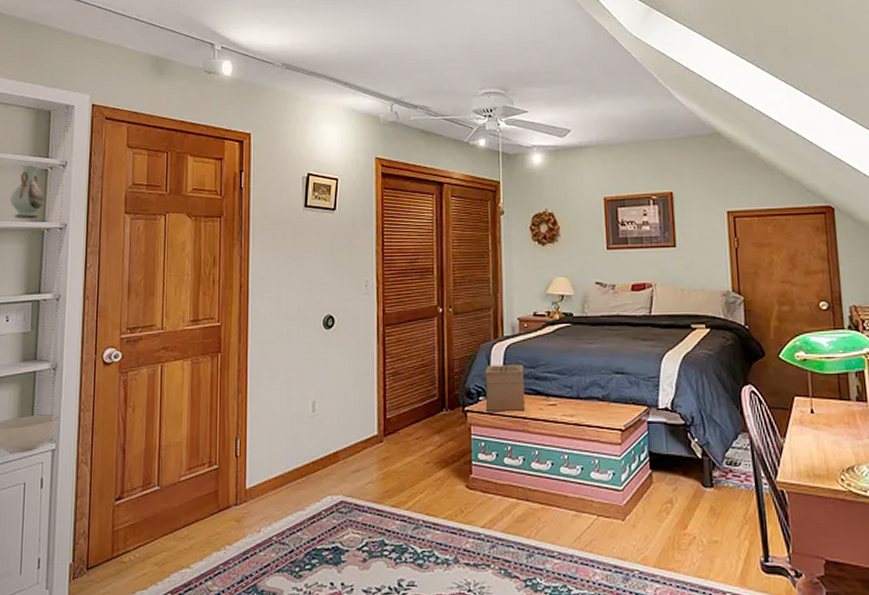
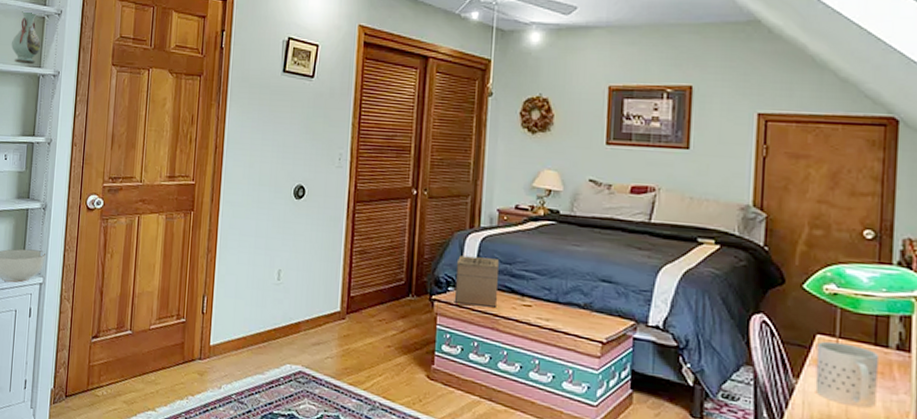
mug: none [796,401,847,457] -> present [815,341,880,409]

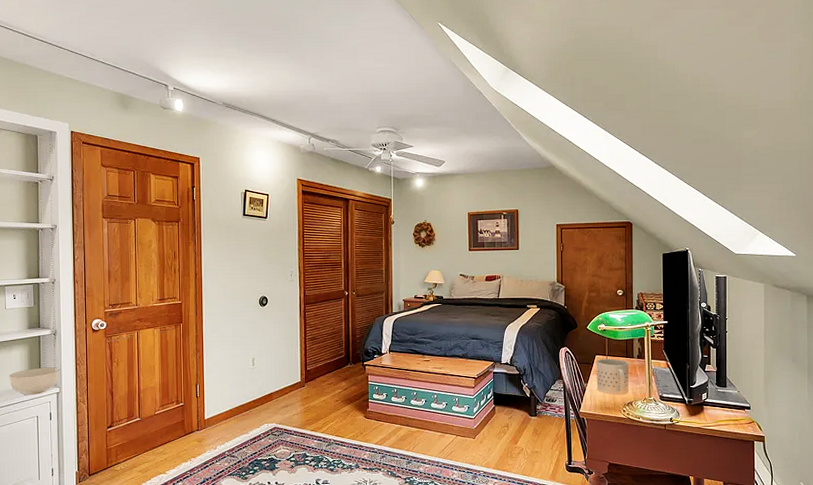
decorative vase: present [11,11,41,65] -> none [9,178,37,221]
decorative box: present [454,255,499,308] -> none [378,333,407,366]

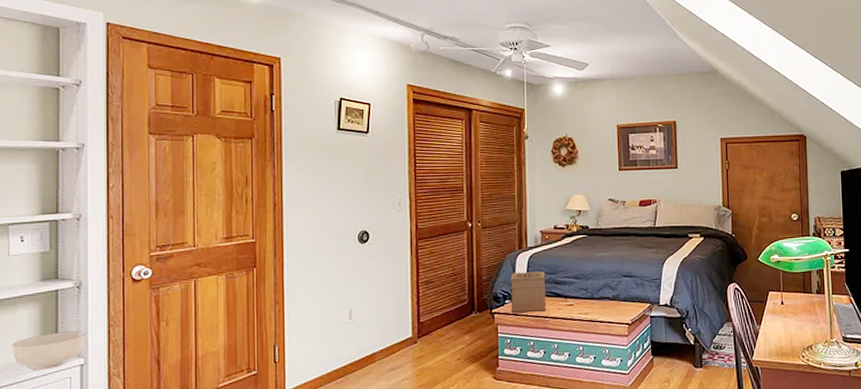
decorative box: none [378,333,407,366] -> present [510,271,546,314]
mug: present [596,358,629,395] -> none [770,294,808,339]

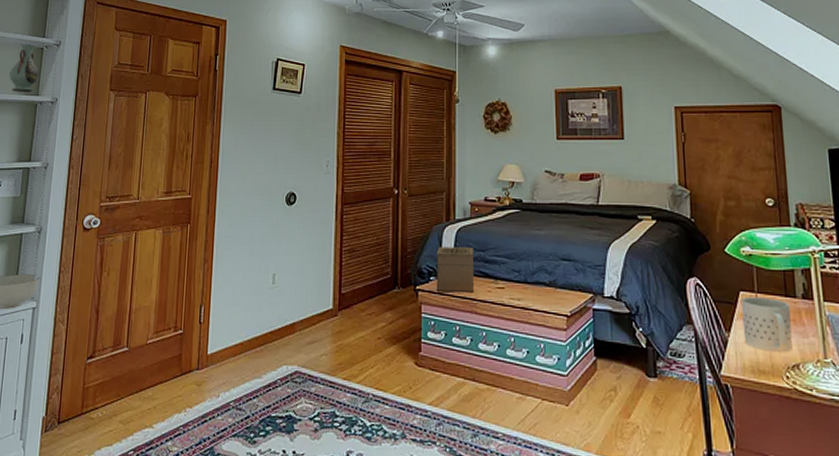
decorative vase: none [17,83,57,139] -> present [8,43,39,93]
mug: none [770,294,808,339] -> present [741,296,793,353]

